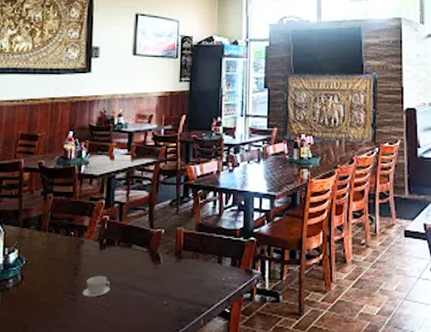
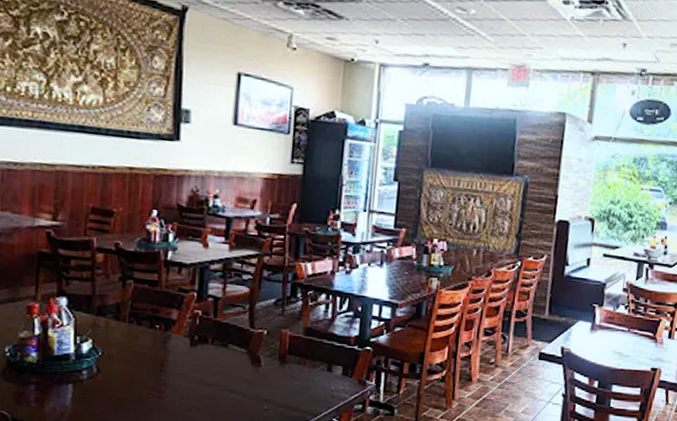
teacup: present [82,276,111,297] -> none [170,374,203,396]

